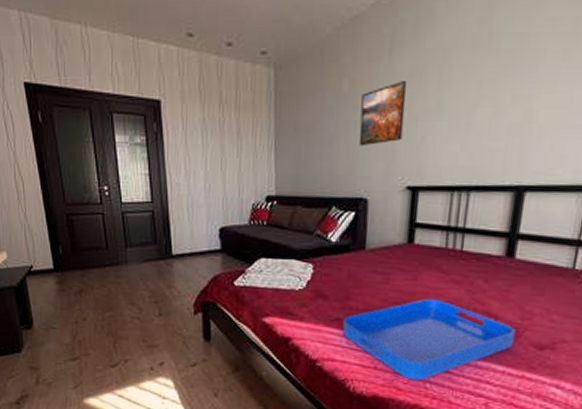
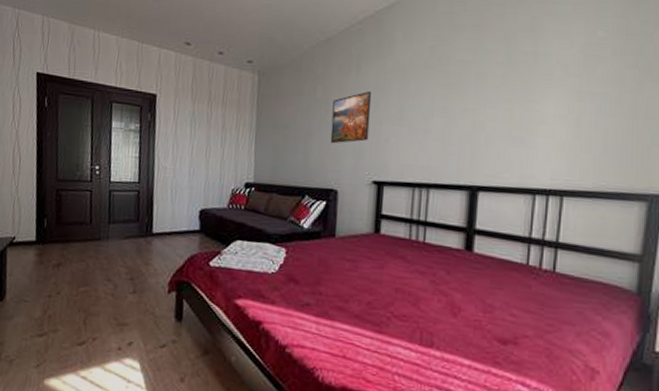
serving tray: present [342,298,516,381] -> none [312,287,479,373]

